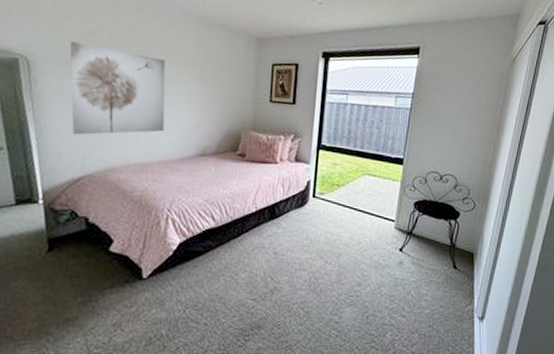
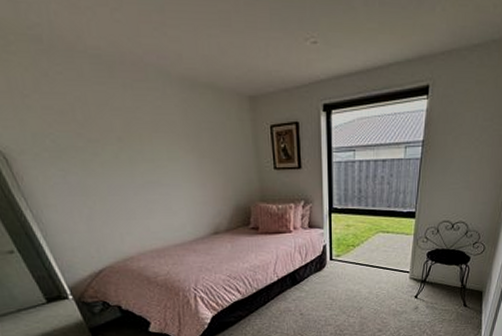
wall art: present [69,41,166,135] -> none [42,126,171,229]

